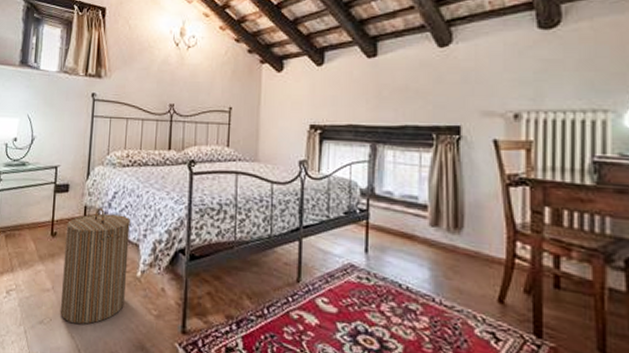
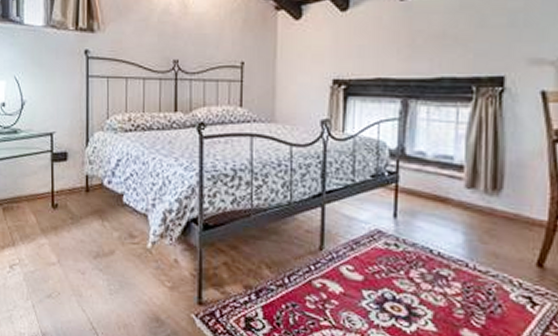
laundry hamper: present [60,207,130,325] -> none [68,176,137,298]

